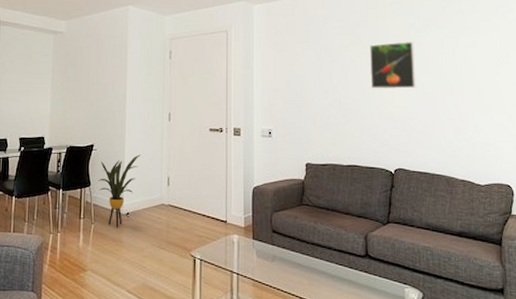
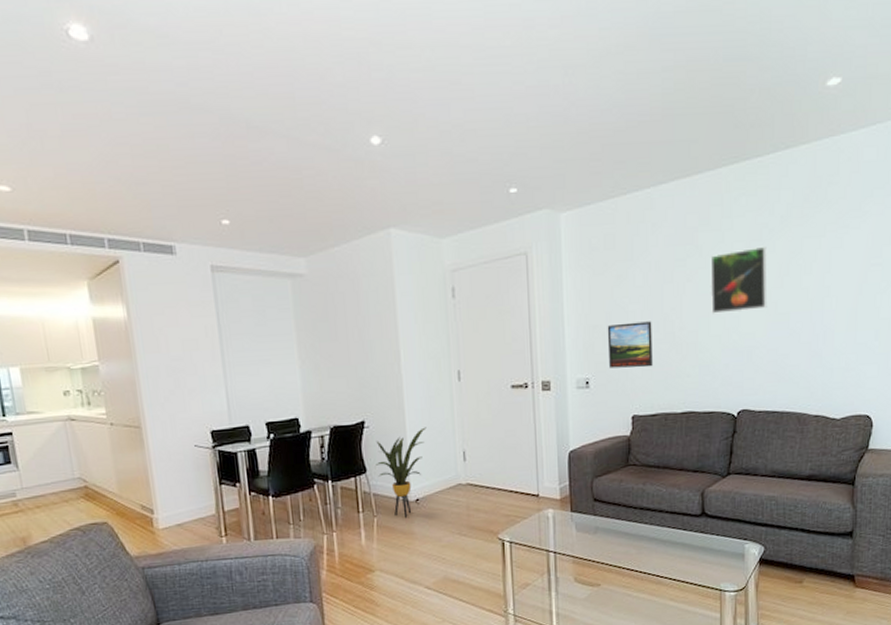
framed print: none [287,89,323,126] -> present [607,321,653,368]

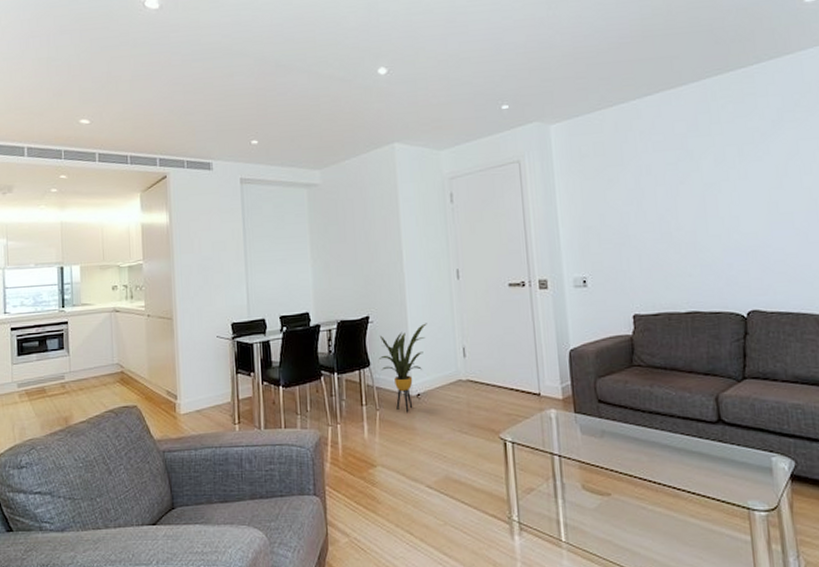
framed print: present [607,321,653,368] -> none [601,222,651,268]
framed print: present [710,246,768,314] -> none [702,148,768,215]

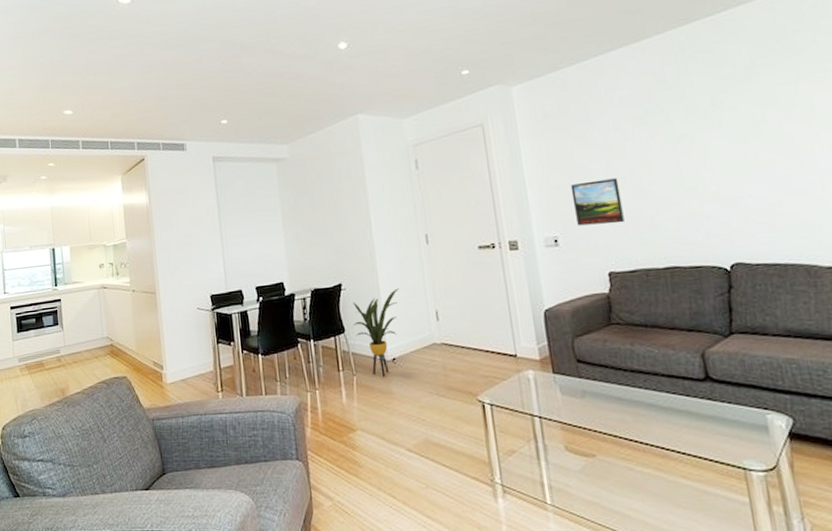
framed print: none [601,222,651,268] -> present [570,178,625,226]

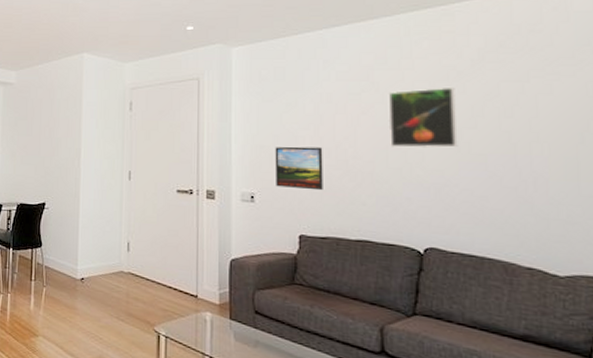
house plant: present [352,288,399,378] -> none [50,215,97,294]
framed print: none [672,97,746,167] -> present [388,87,458,148]

